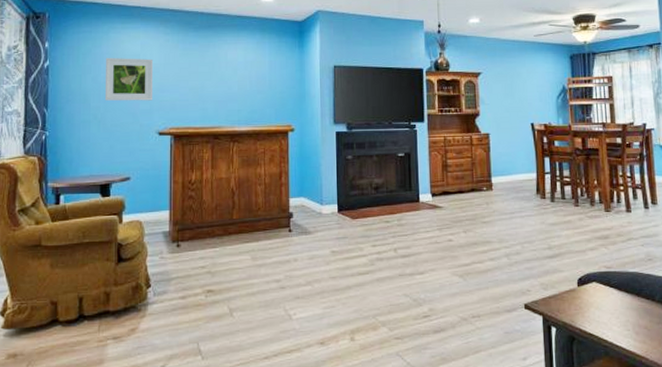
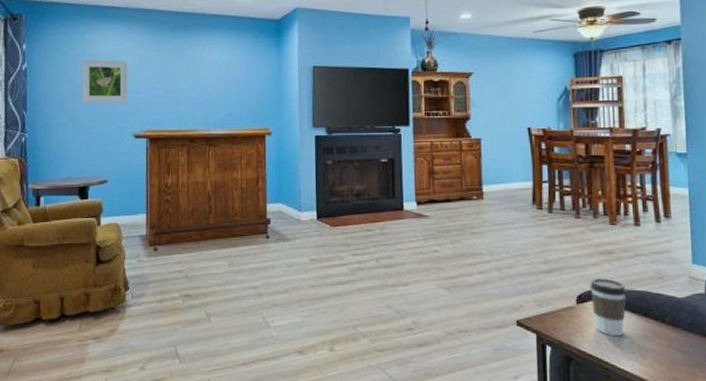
coffee cup: none [589,261,621,315] -> present [590,278,627,336]

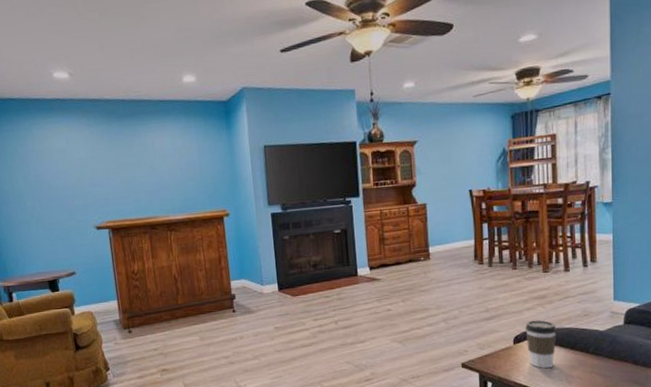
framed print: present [81,59,129,104] -> none [32,153,86,199]

